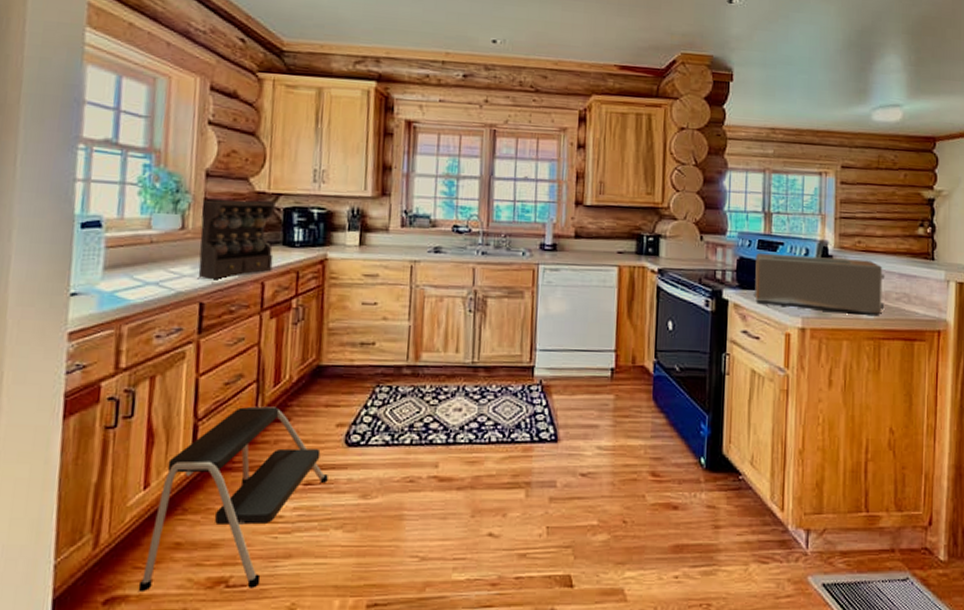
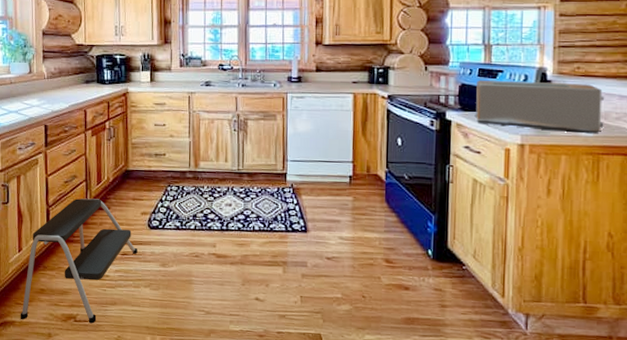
spice rack: present [198,199,276,280] -> none [41,51,91,109]

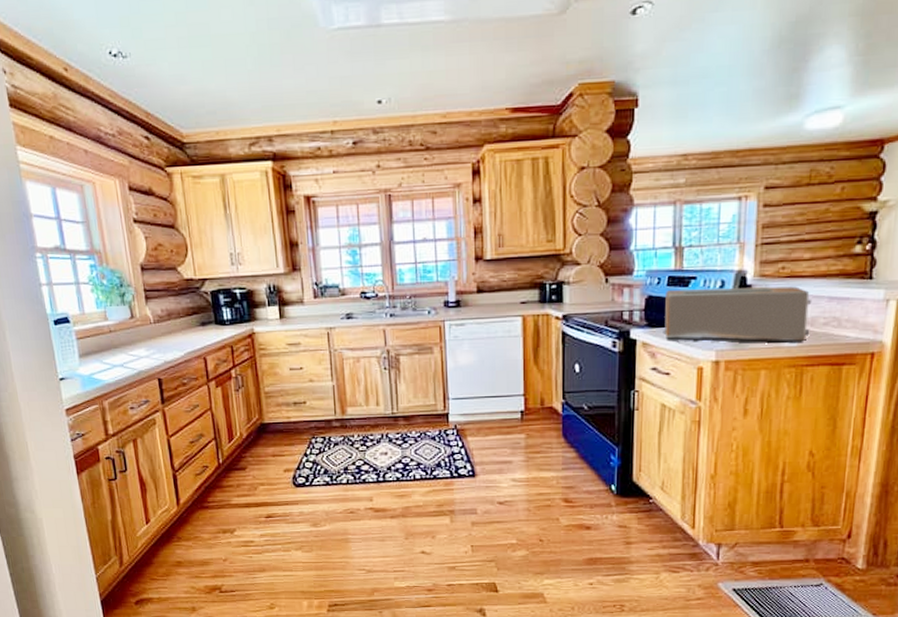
step stool: present [20,198,138,324] -> none [157,458,284,595]

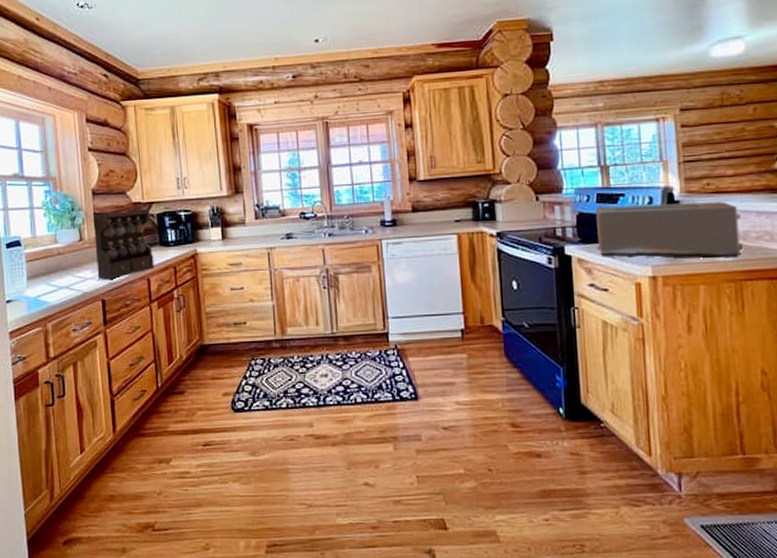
spice rack: none [143,287,211,359] -> present [93,210,154,281]

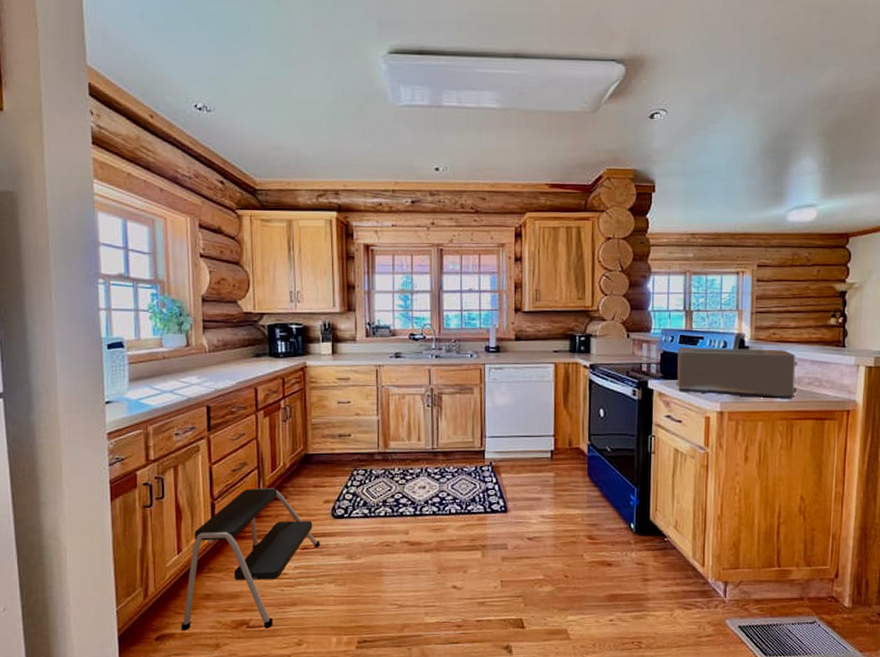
step stool: none [87,382,222,534] -> present [181,488,320,630]
spice rack: present [93,210,154,281] -> none [201,320,263,387]

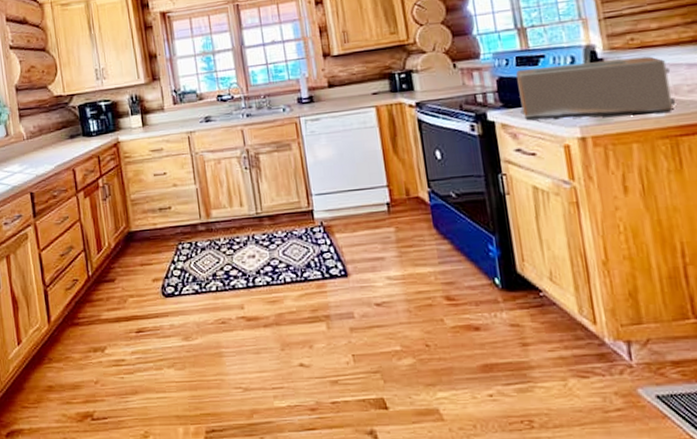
step stool: present [181,488,320,630] -> none [28,270,154,425]

